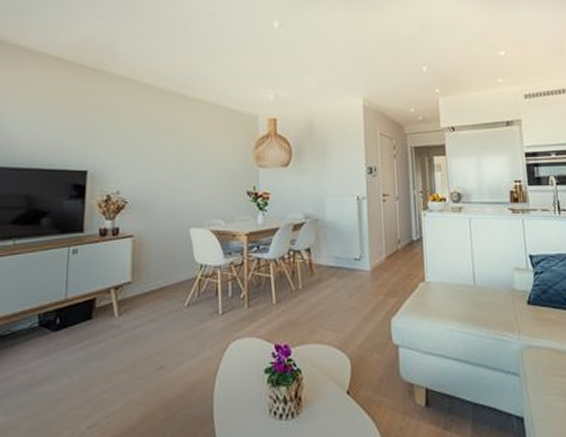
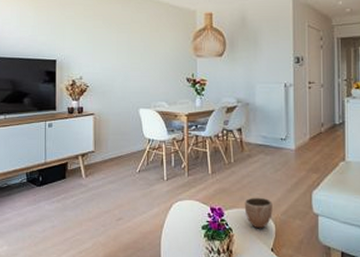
decorative bowl: none [315,328,347,368] -> present [244,197,273,229]

